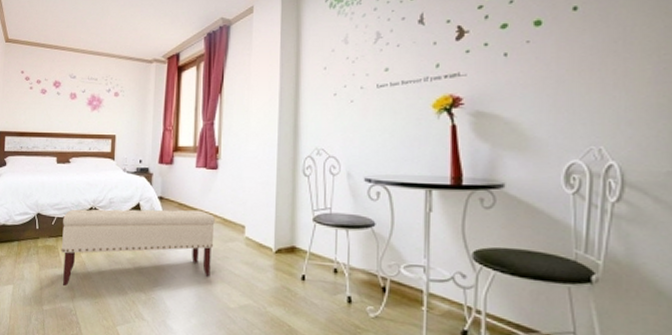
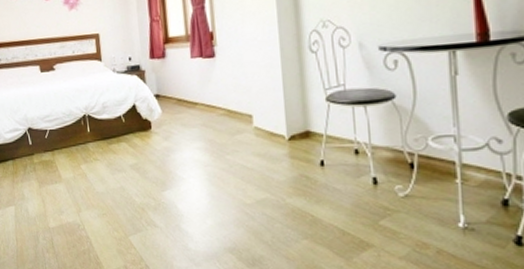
bench: present [61,209,215,287] -> none [56,104,221,202]

